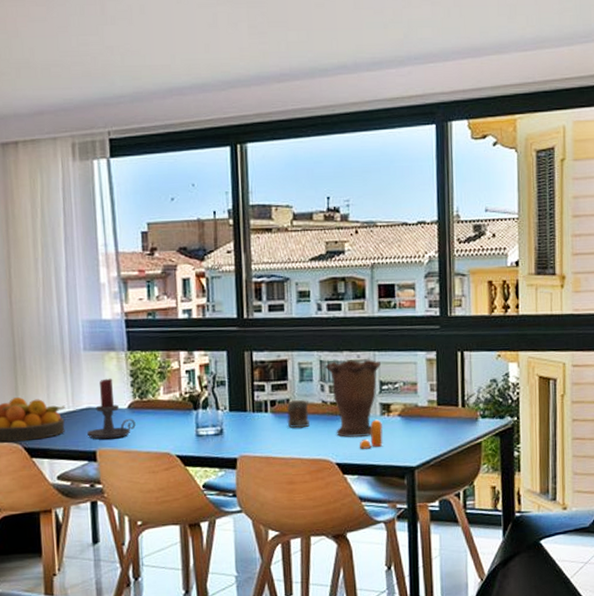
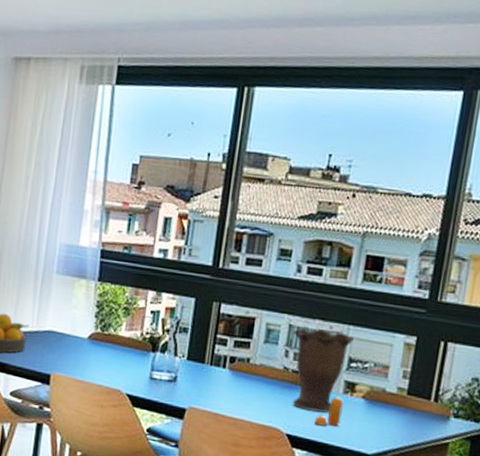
candle holder: present [86,378,136,440] -> none [44,305,93,366]
mug: present [286,399,310,428] -> none [243,360,269,391]

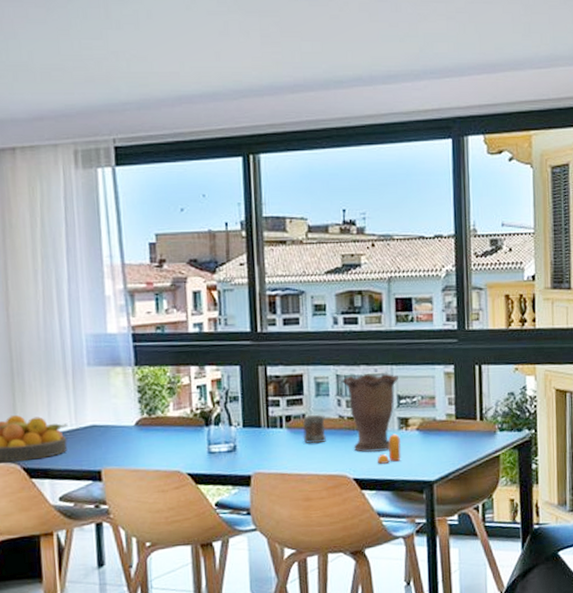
mug: none [243,360,269,391] -> present [302,414,327,444]

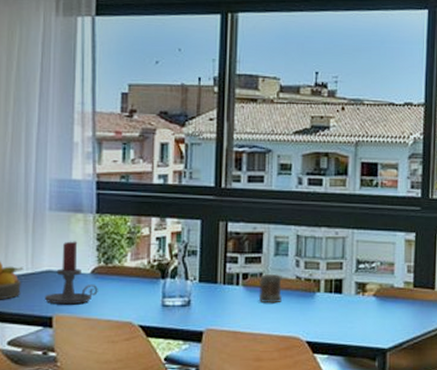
candle holder: none [90,394,144,458] -> present [44,241,98,305]
vase: present [342,374,399,453] -> none [302,236,360,316]
pepper shaker: present [377,434,402,465] -> none [331,298,357,329]

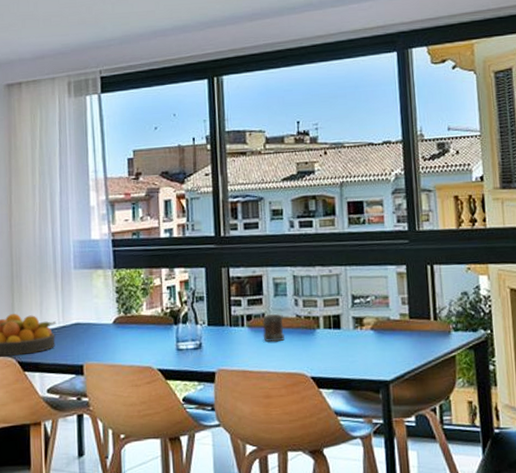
candle holder: present [44,241,98,305] -> none [75,295,120,354]

